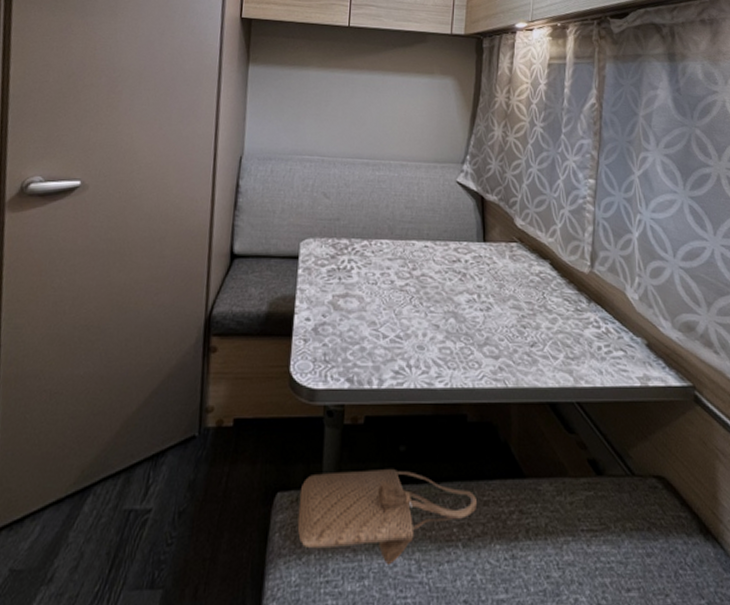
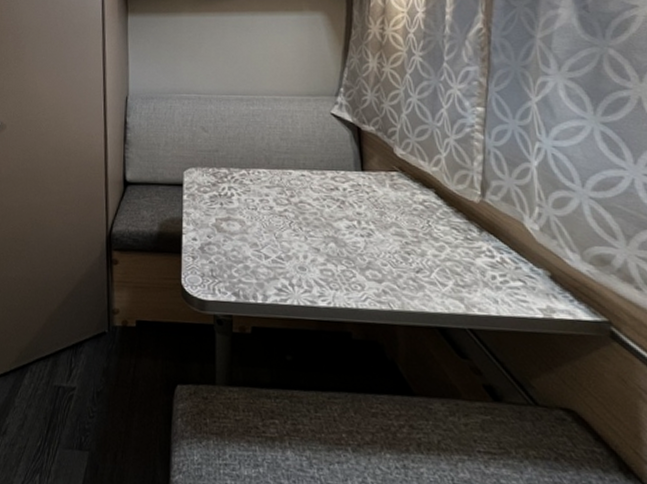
tote bag: present [297,470,478,566] -> none [196,372,366,459]

